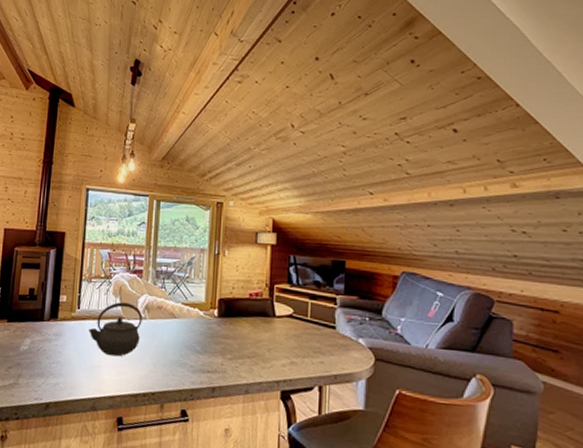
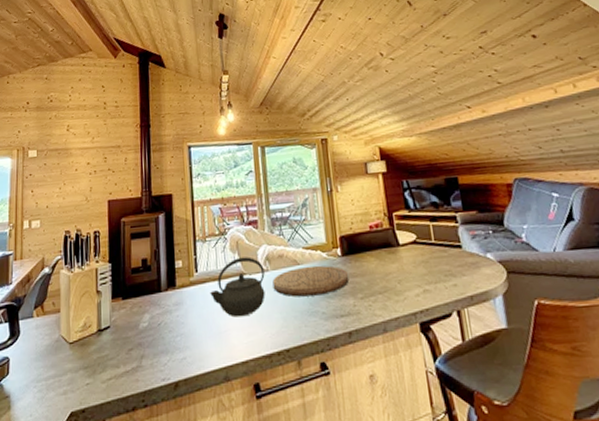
cutting board: none [148,321,222,350] -> present [272,265,349,297]

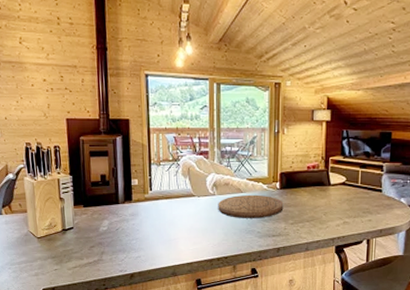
kettle: present [210,256,265,317] -> none [163,182,212,230]

